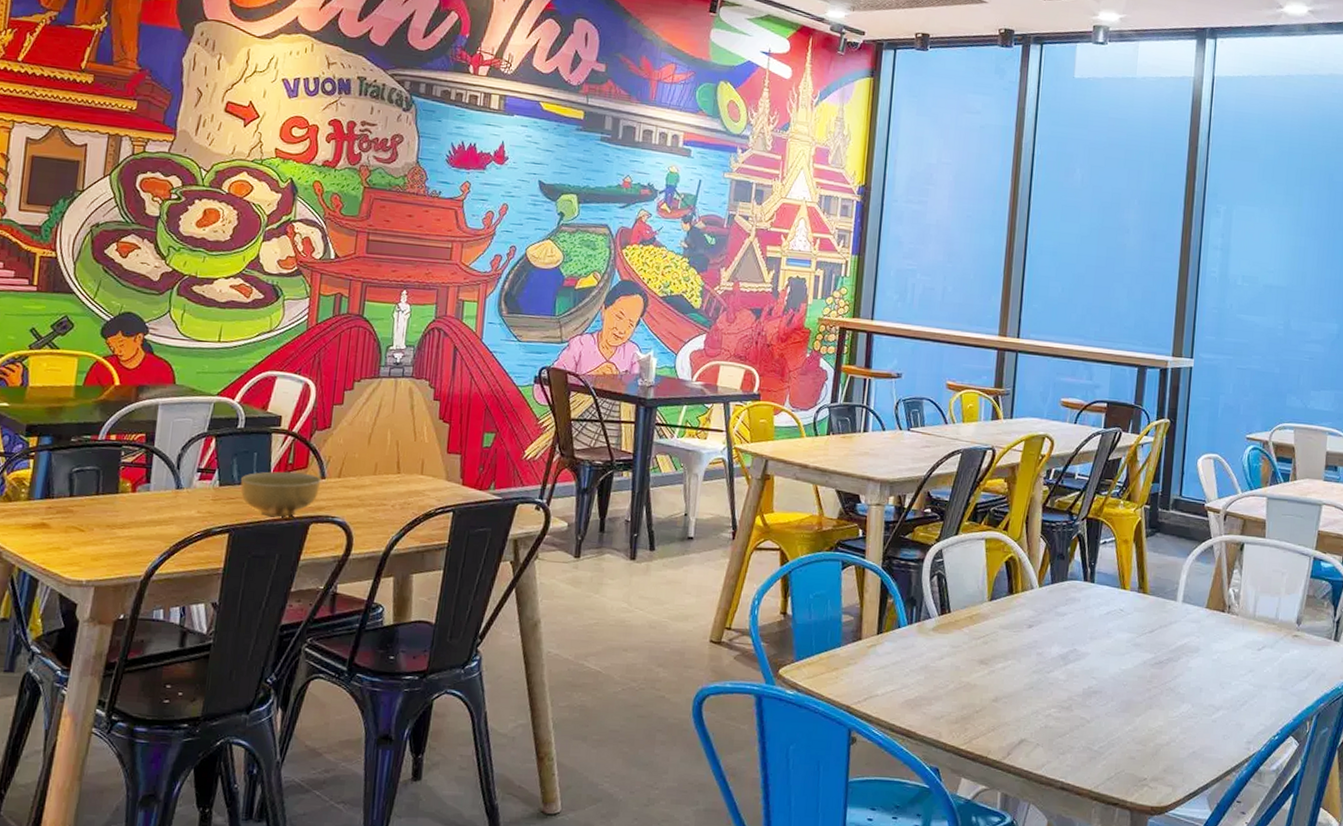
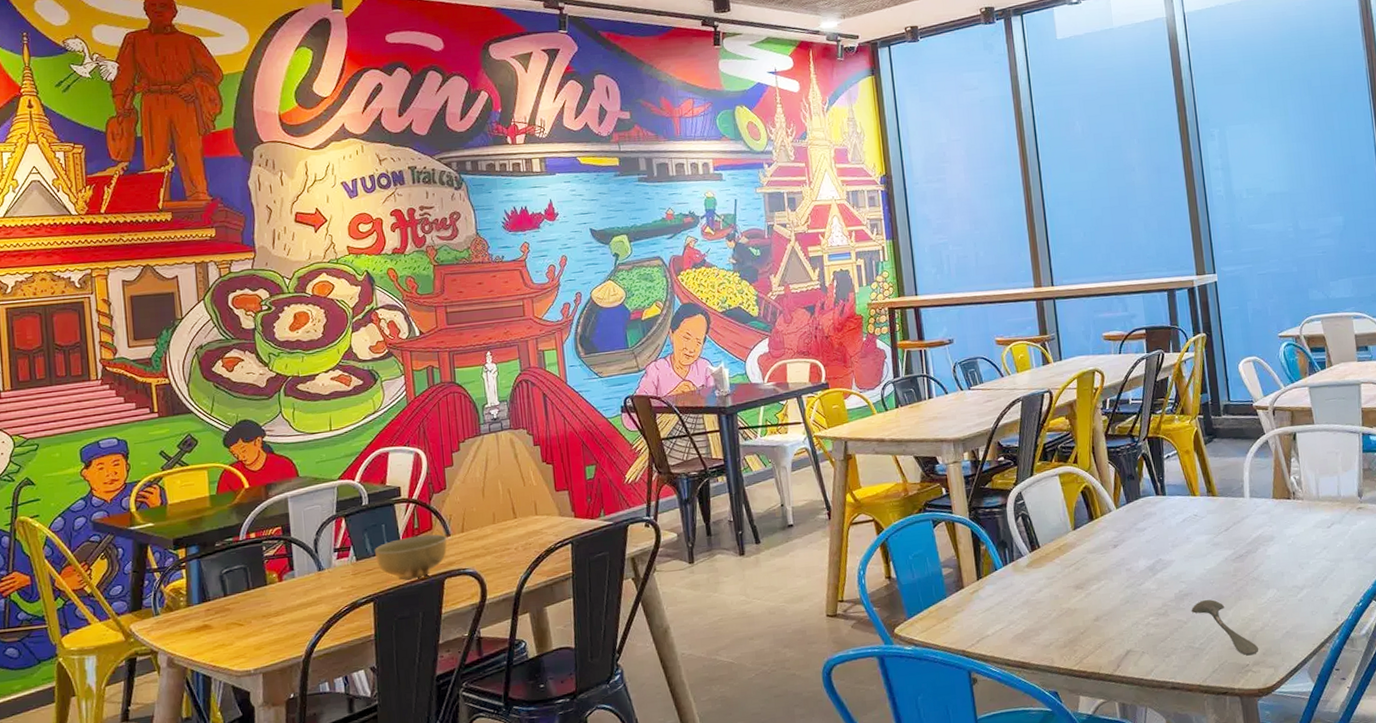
spoon: none [1097,702,1161,770] -> present [1191,599,1259,656]

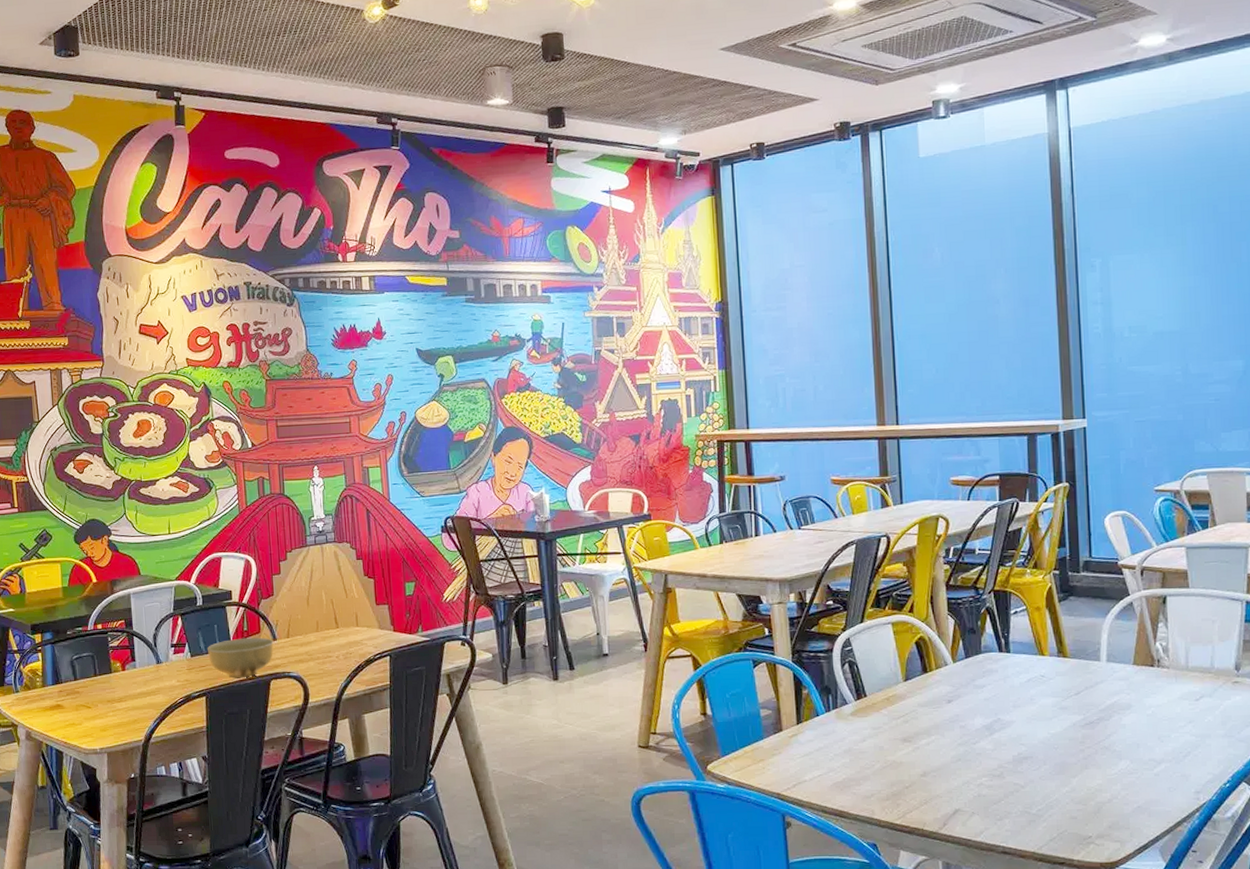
spoon: present [1191,599,1259,656] -> none [1030,765,1105,827]

